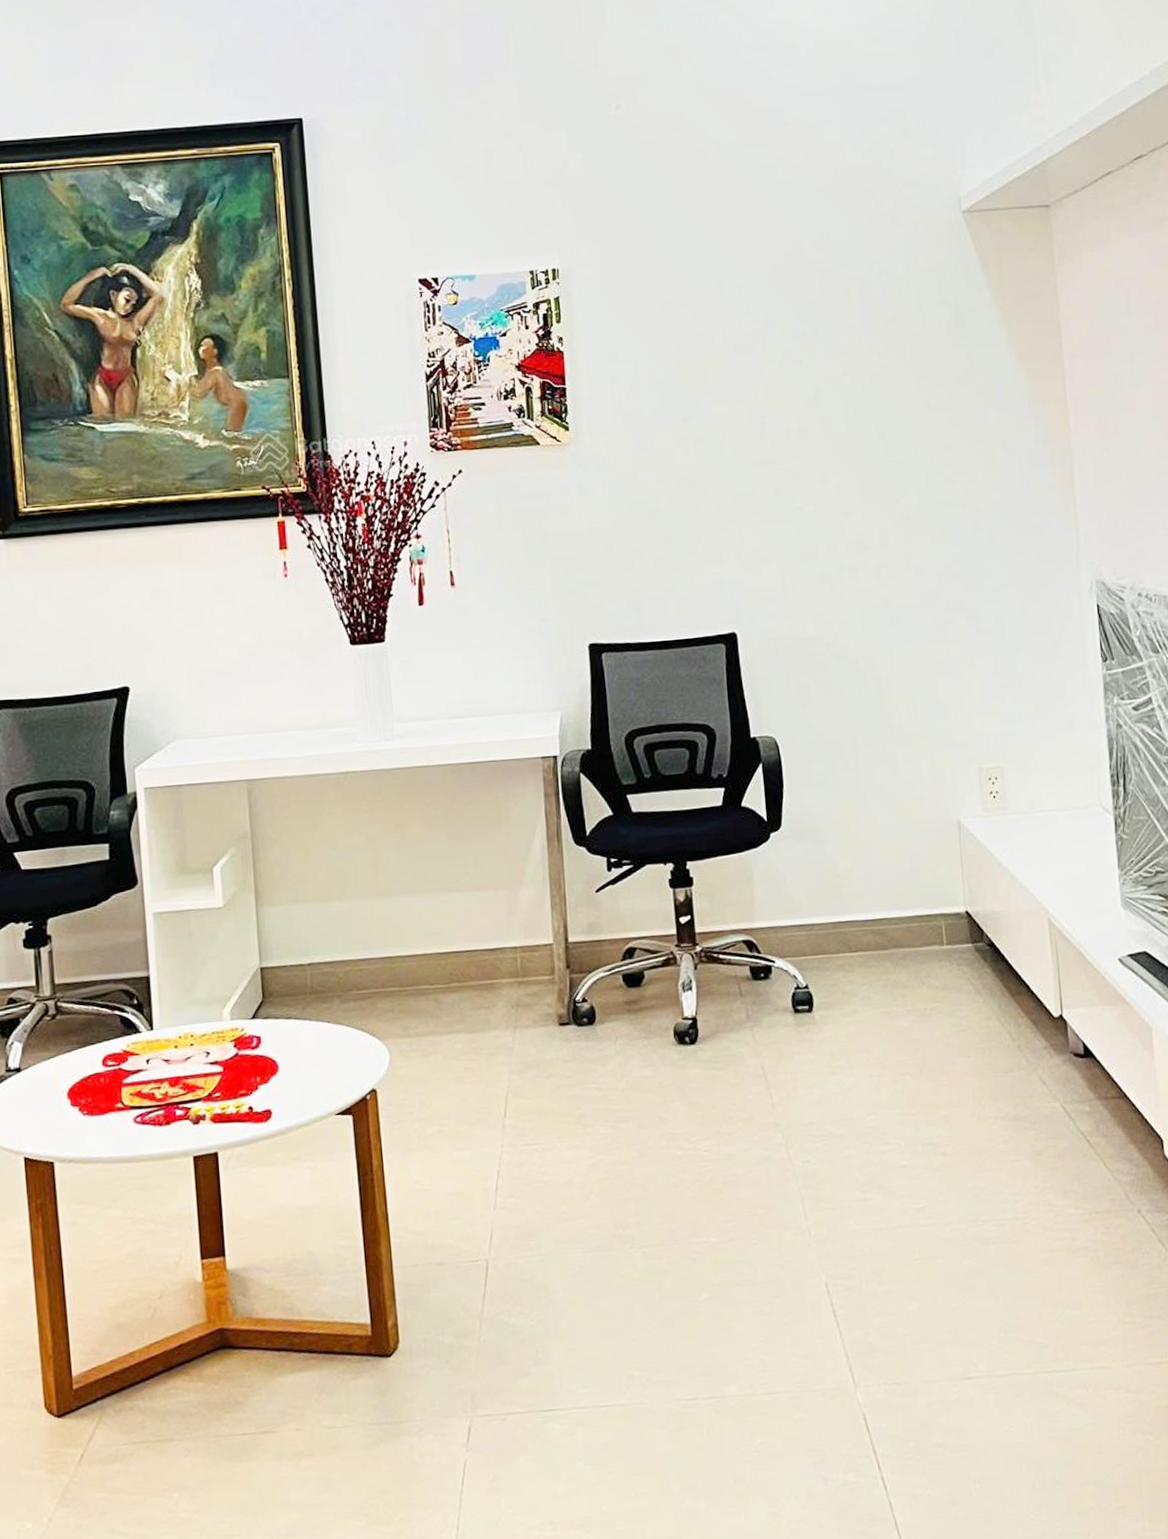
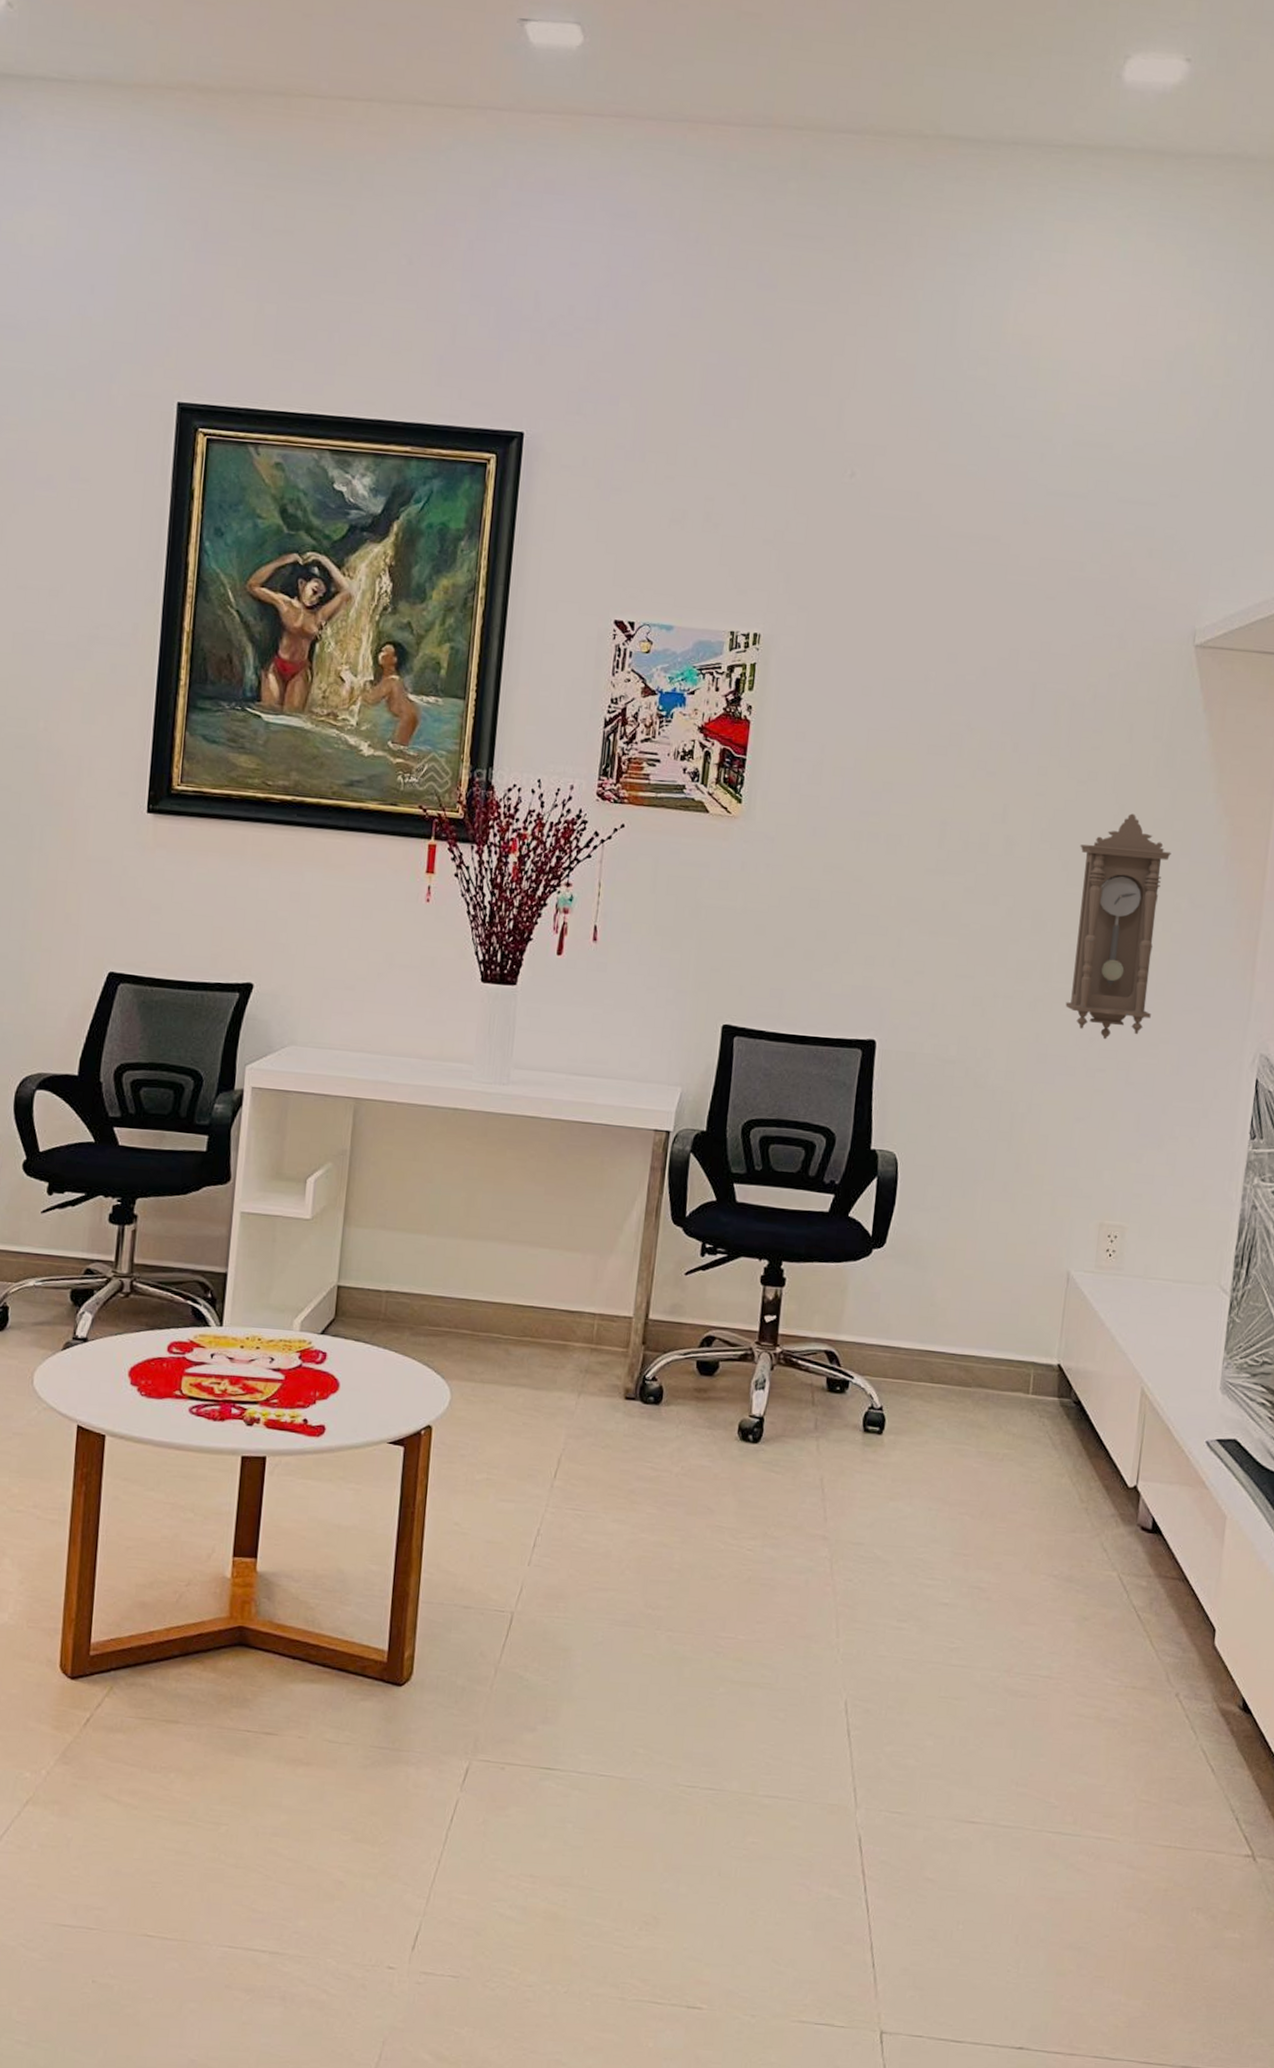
pendulum clock: none [892,376,989,593] -> present [1065,813,1172,1040]

